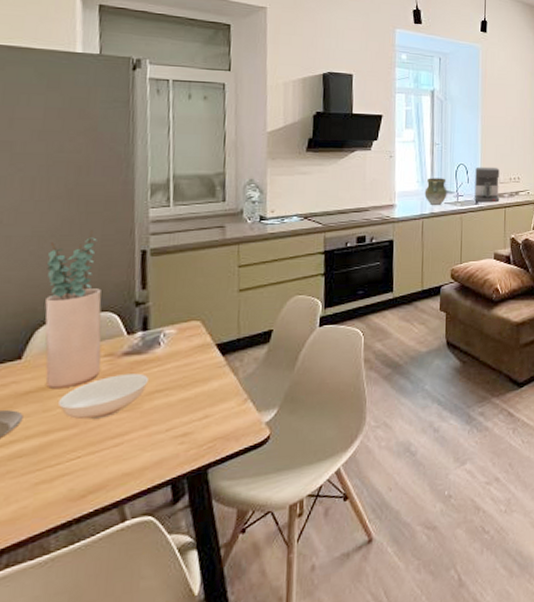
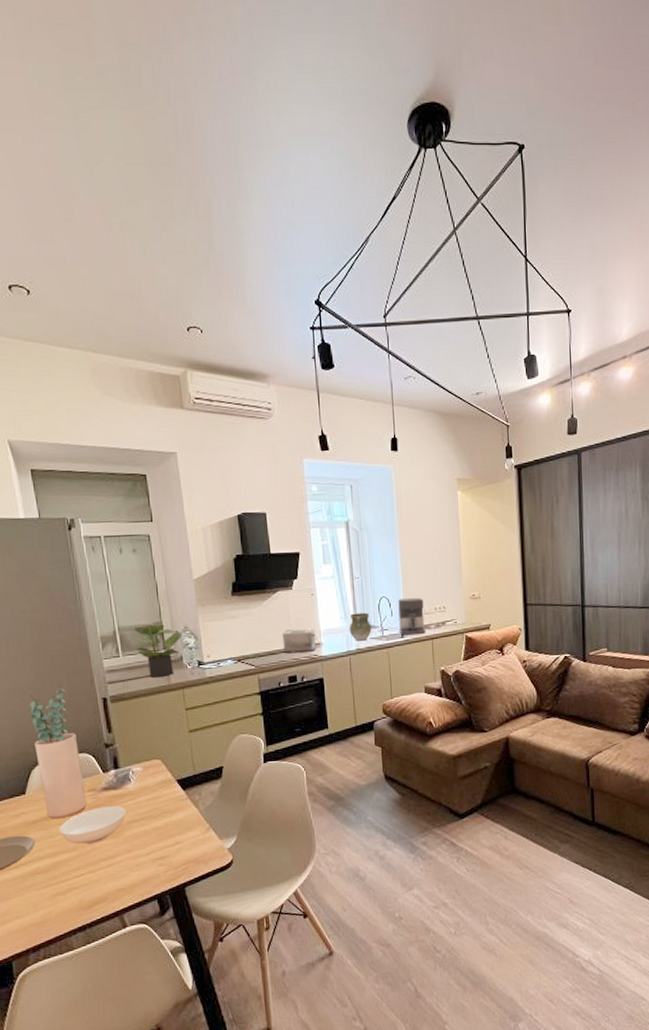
potted plant: none [187,174,245,231] -> present [133,624,181,678]
toaster: none [355,189,390,214] -> present [282,628,317,654]

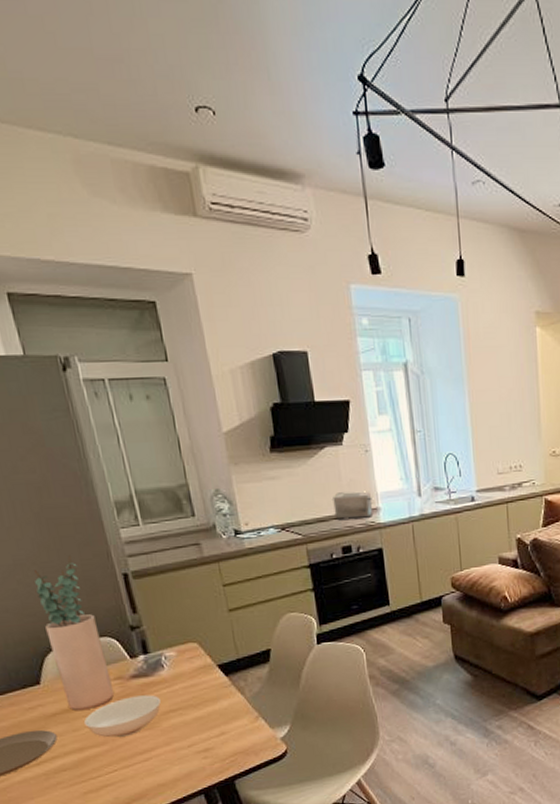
potted plant: present [133,624,181,678] -> none [154,487,213,549]
ceramic jug: present [349,612,372,641] -> none [410,472,438,505]
coffee maker: present [398,597,425,636] -> none [467,454,499,499]

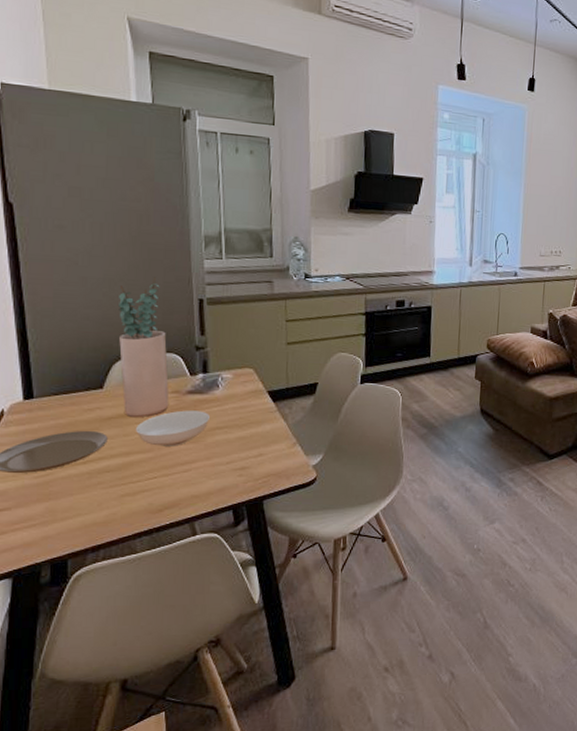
toaster: present [333,491,373,521] -> none [394,254,430,280]

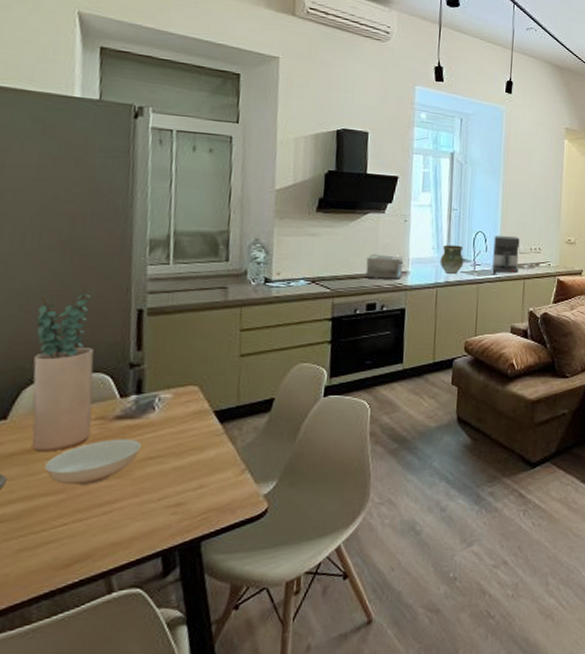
toaster: none [394,254,430,280] -> present [365,254,404,281]
ceramic jug: none [463,246,486,274] -> present [440,245,464,274]
coffee maker: none [513,238,541,276] -> present [492,236,520,274]

